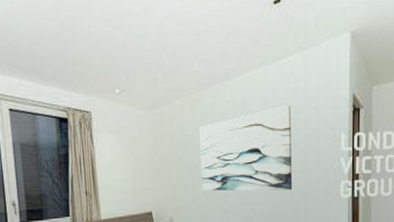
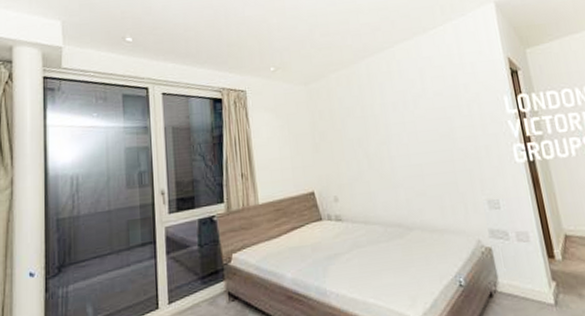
wall art: present [199,105,293,191] -> none [358,72,463,165]

